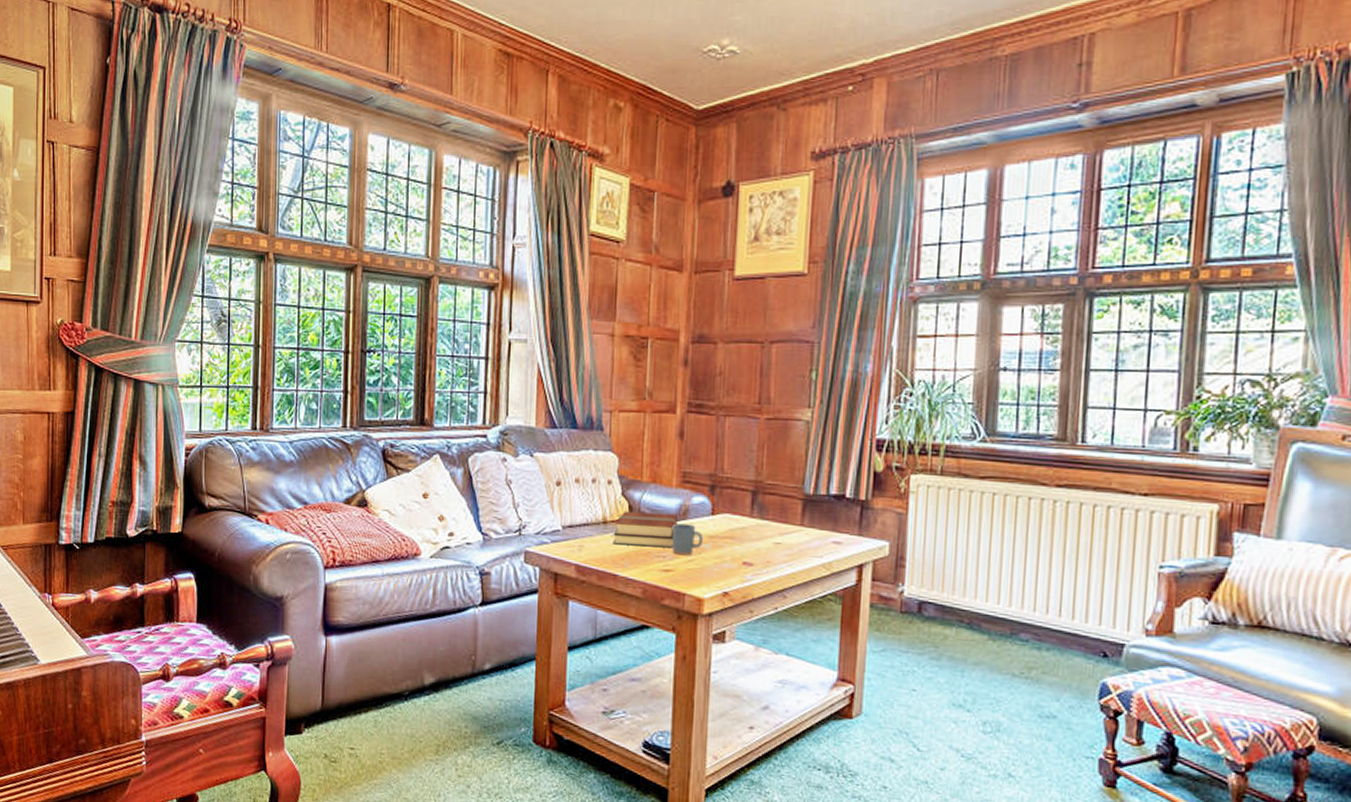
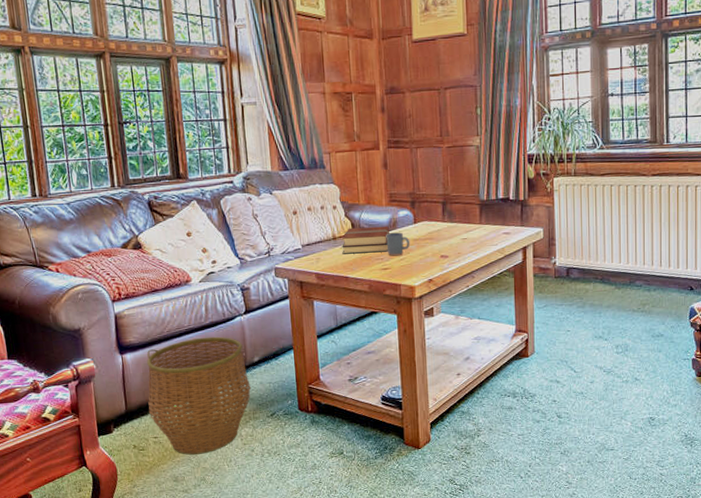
basket: none [349,628,476,780] -> present [147,336,251,455]

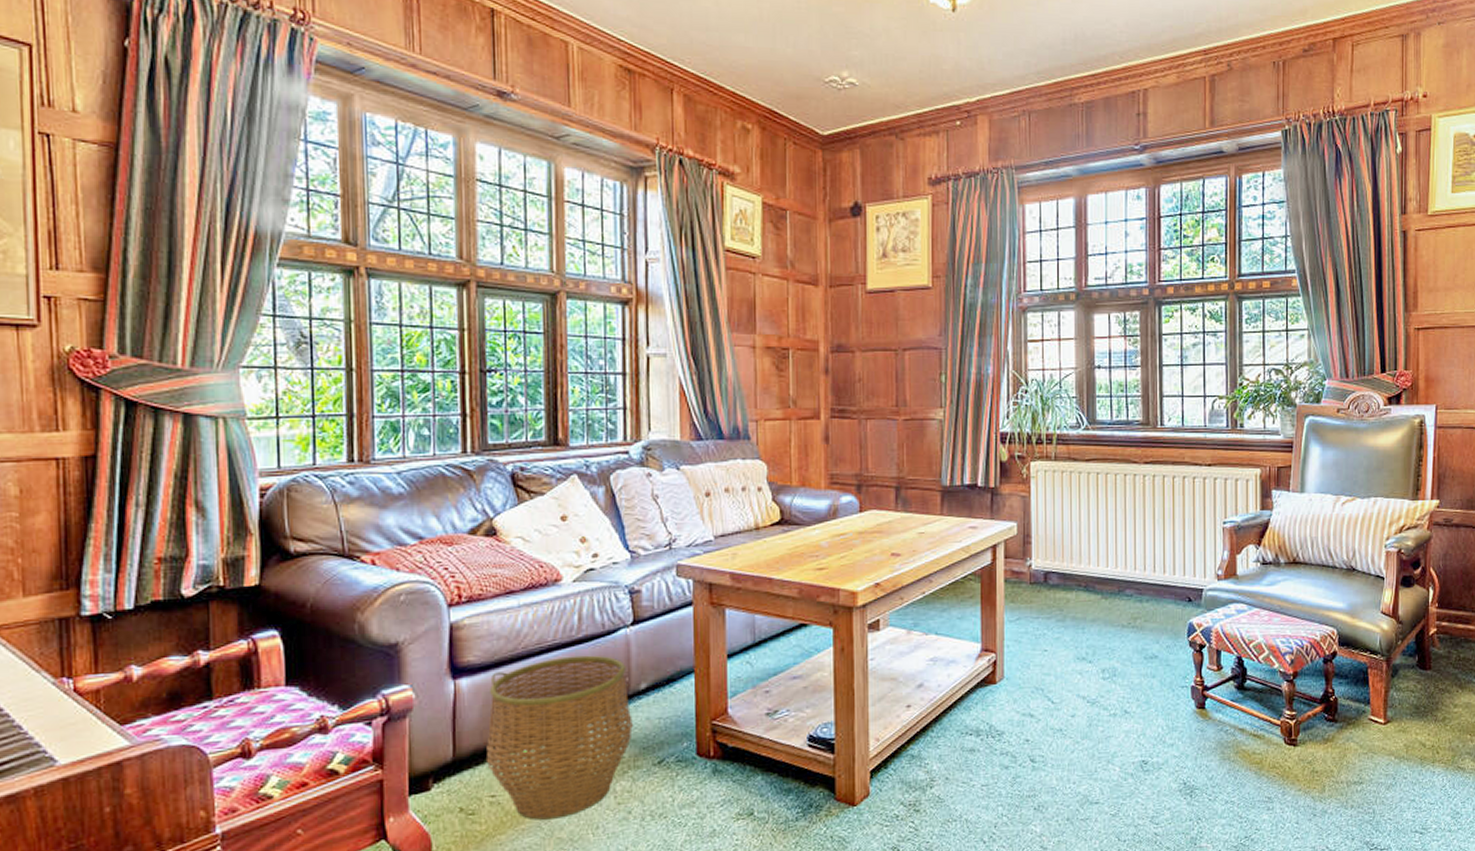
books: present [342,226,389,254] -> none [766,514,828,549]
mug: present [386,232,410,256] -> none [823,523,854,553]

